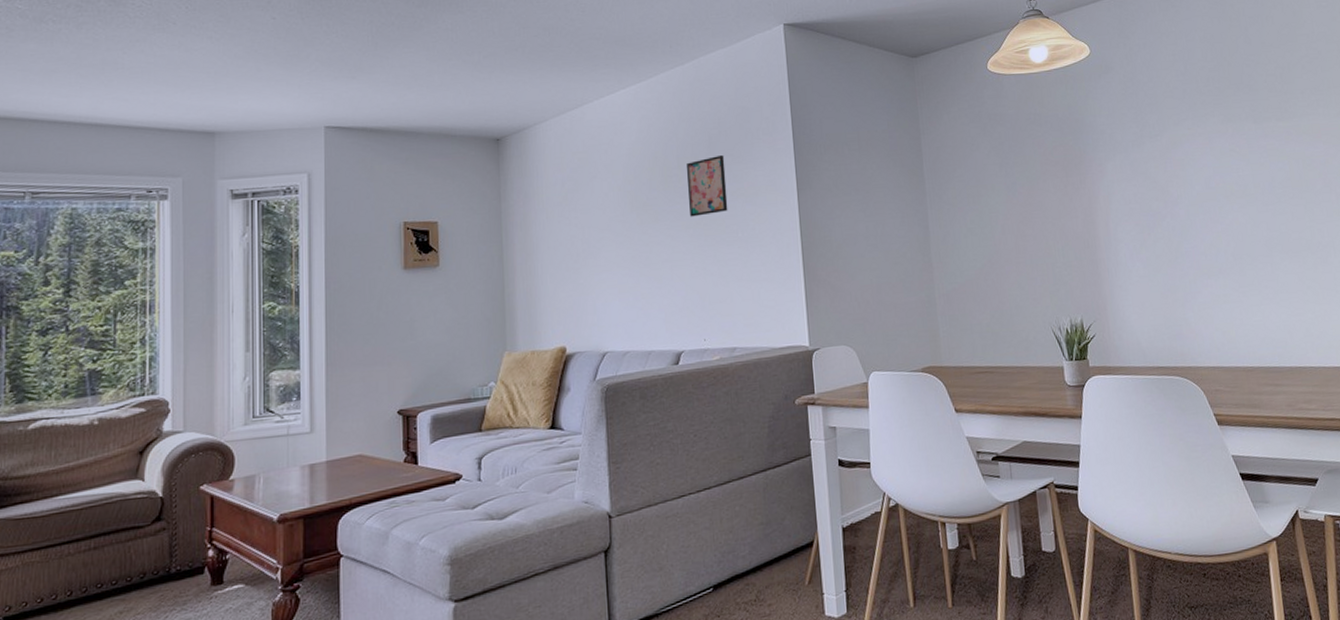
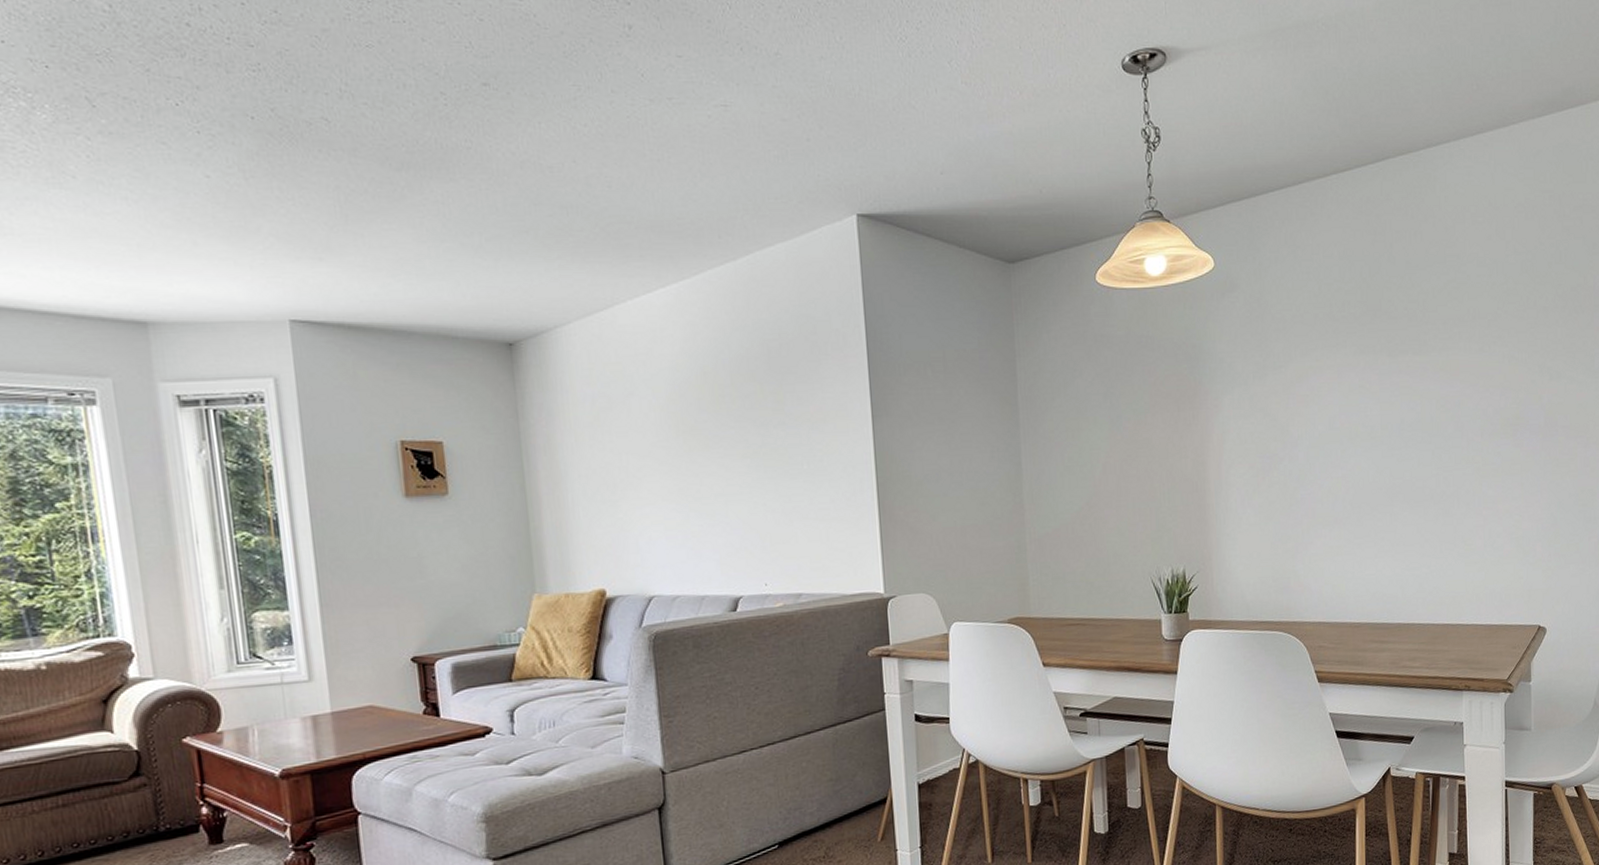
wall art: present [686,154,728,217] -> none [740,372,791,445]

